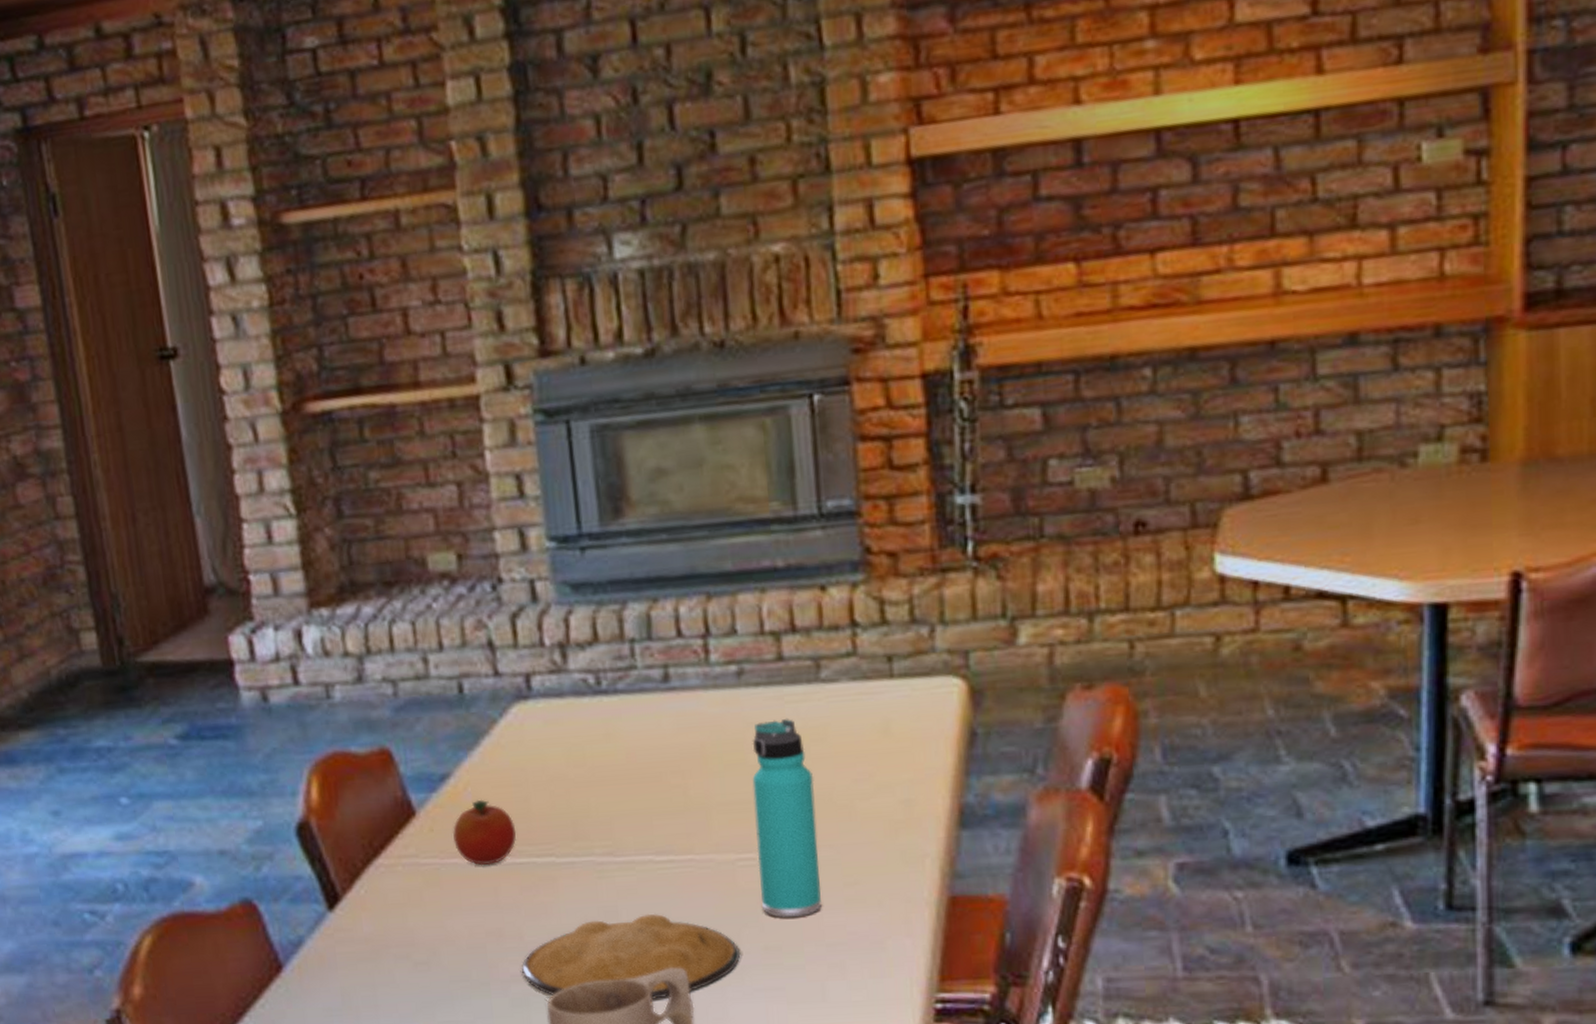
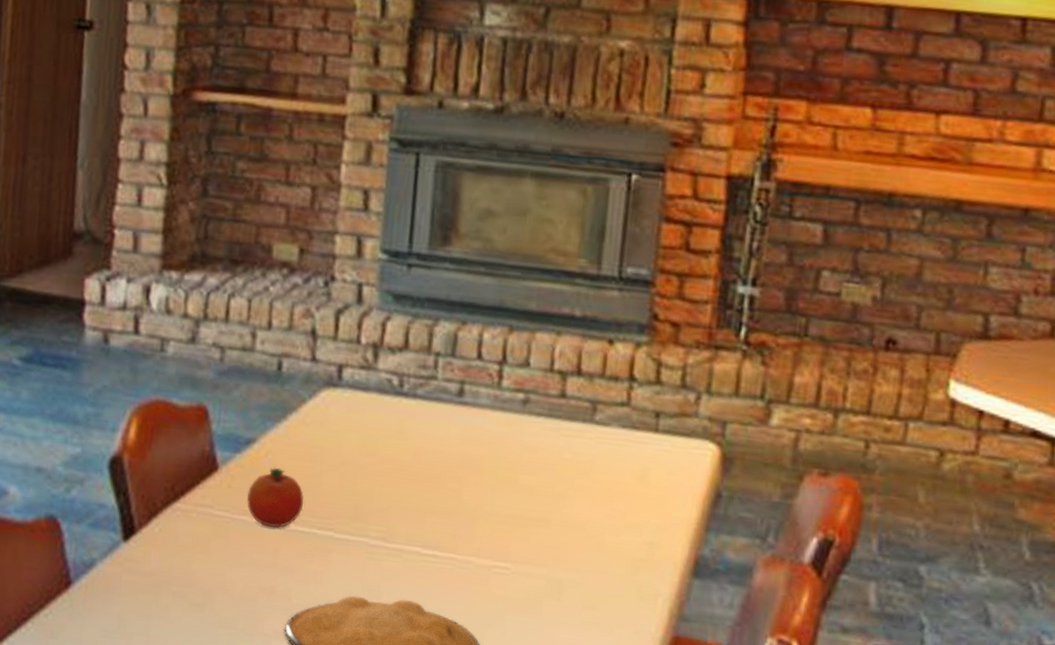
thermos bottle: present [752,718,821,918] -> none [507,448,574,629]

